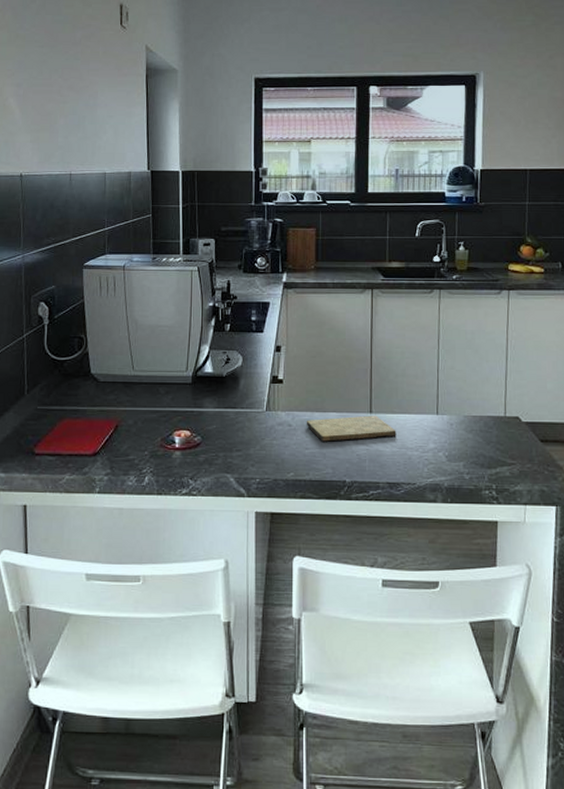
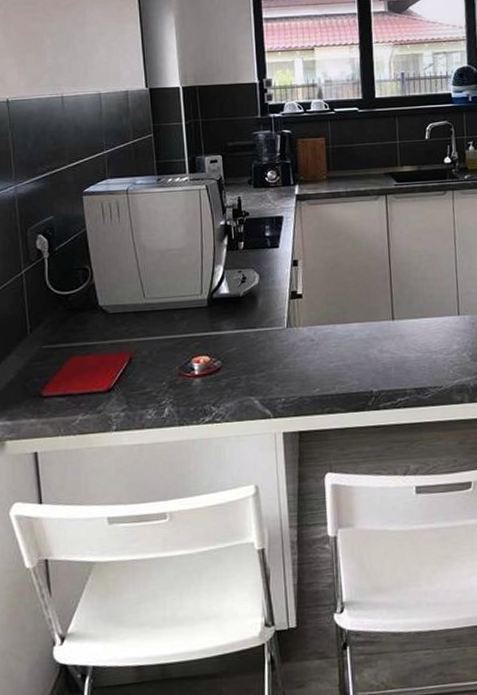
cutting board: present [306,415,396,442] -> none [328,322,420,354]

